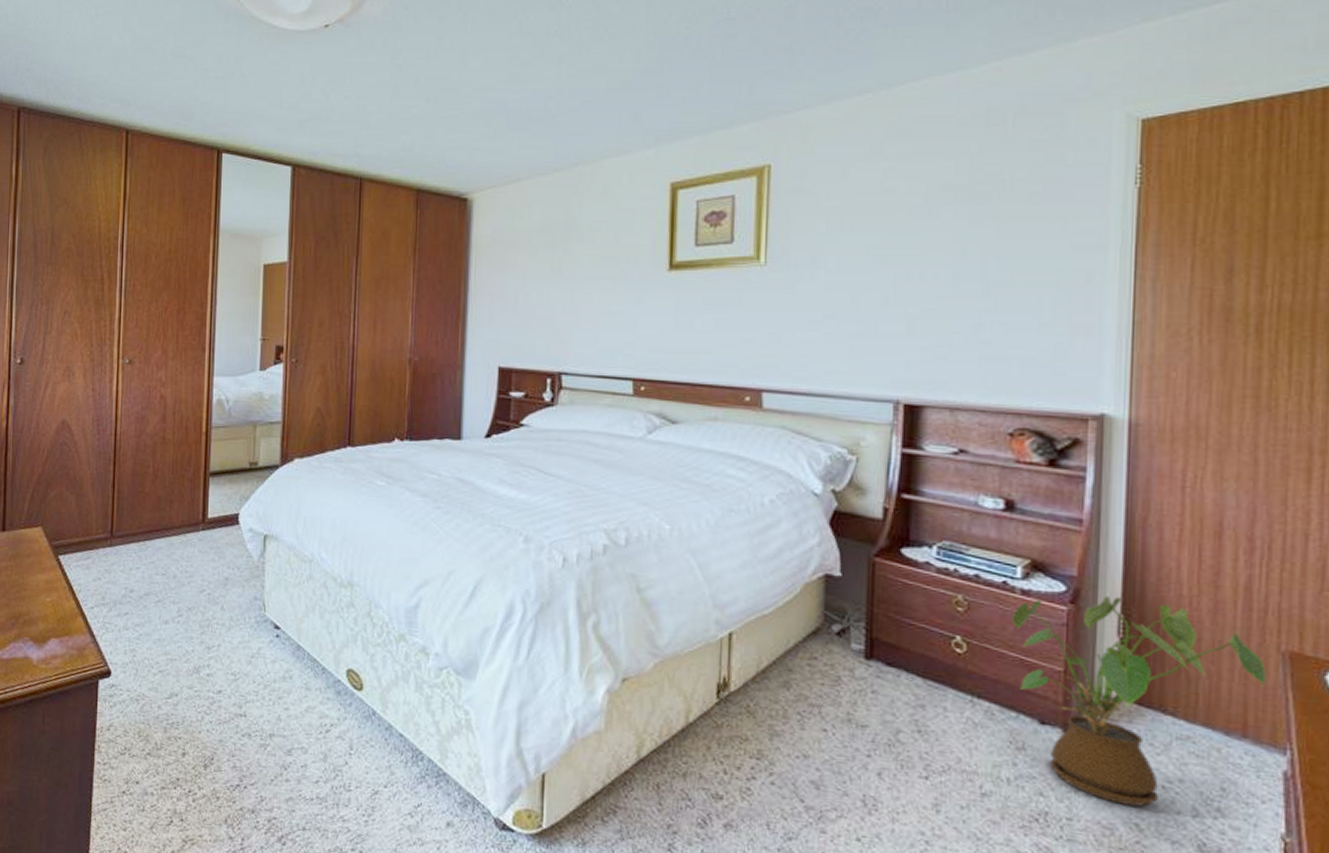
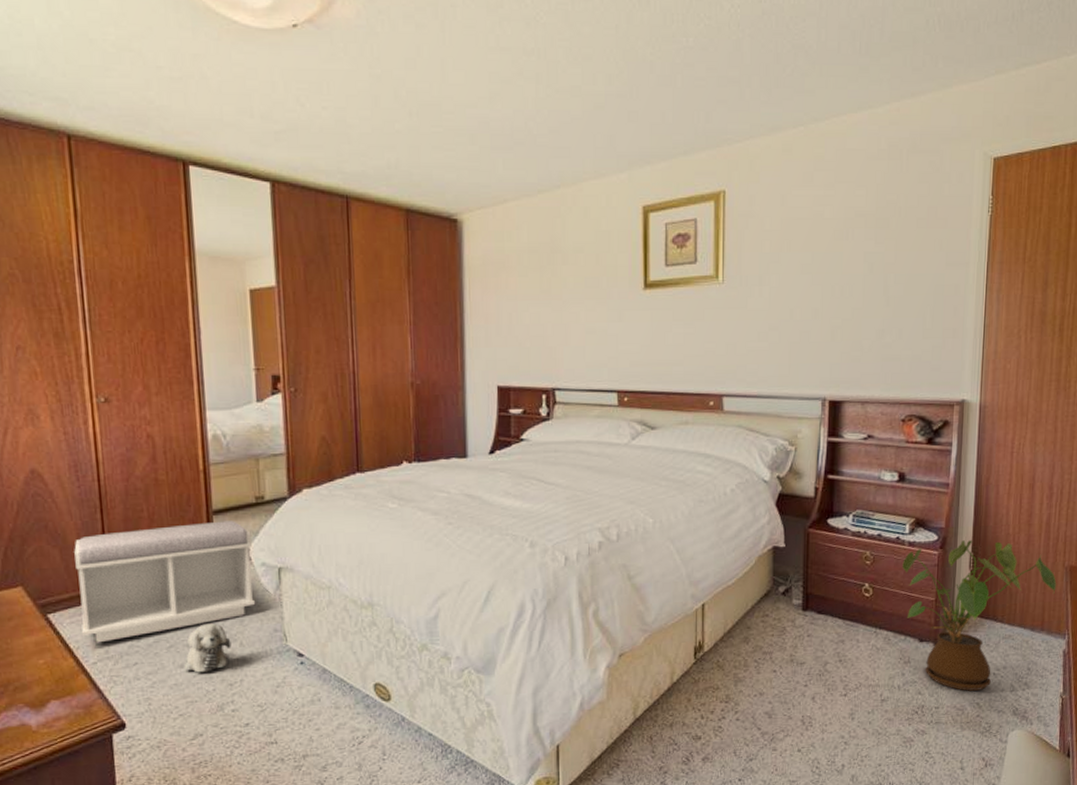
bench: none [85,483,242,589] -> present [74,520,256,643]
plush toy: none [168,582,213,632] -> present [184,623,232,673]

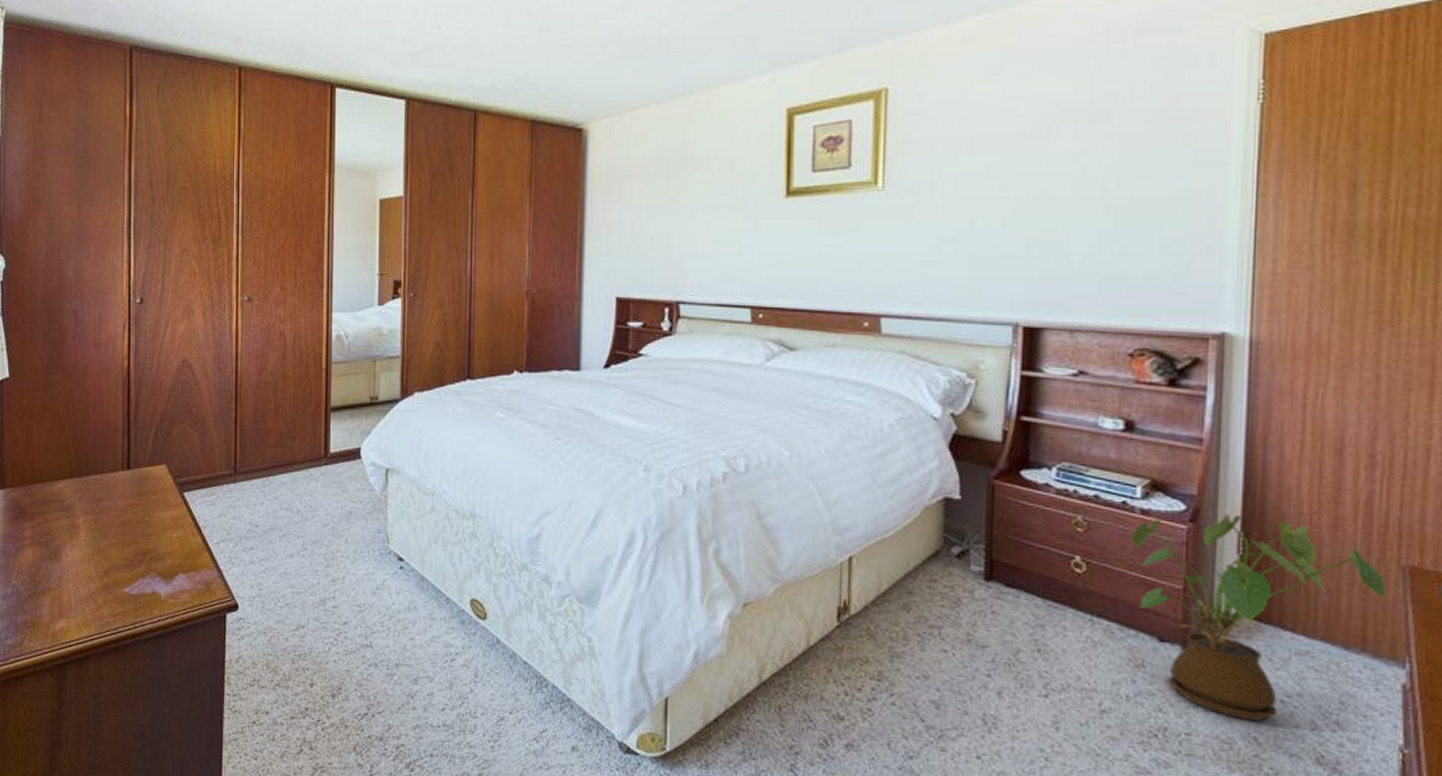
bench: present [74,520,256,643] -> none [210,418,363,525]
plush toy: present [184,623,232,673] -> none [293,517,337,565]

